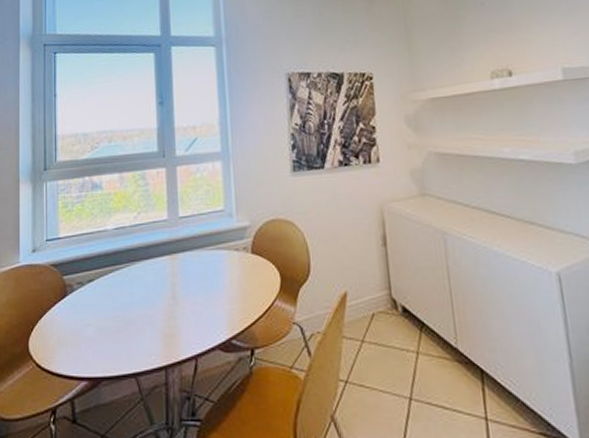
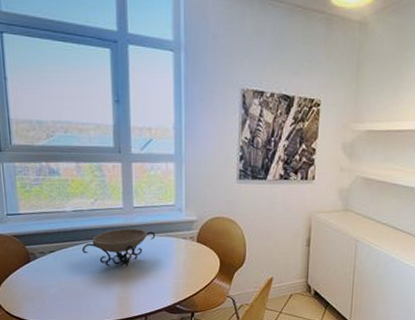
decorative bowl: none [122,242,205,293] -> present [81,228,156,267]

